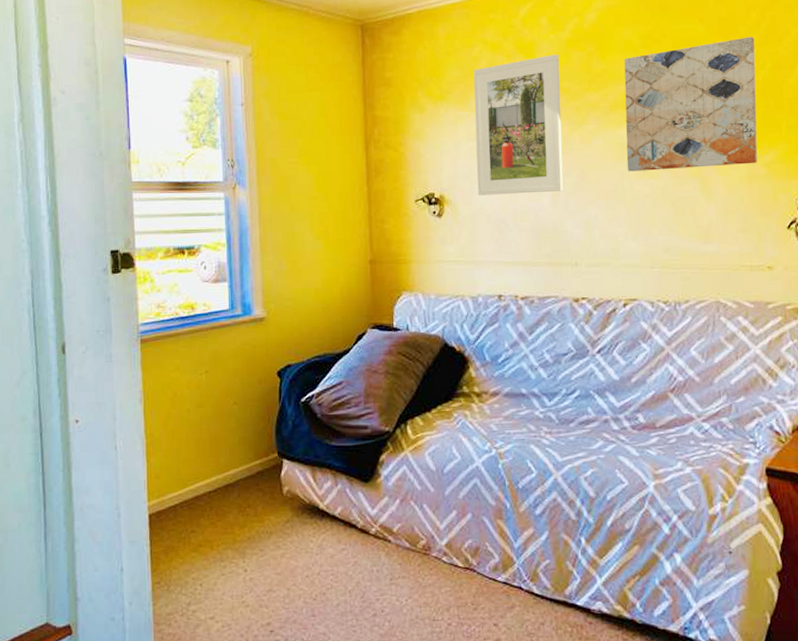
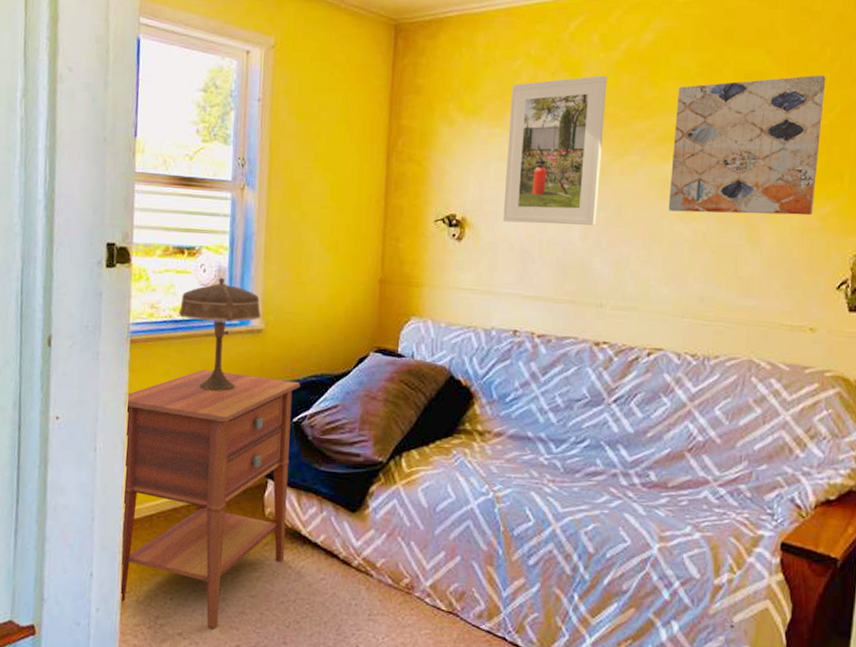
nightstand: none [142,360,306,609] -> present [119,369,301,628]
table lamp: none [184,272,262,381] -> present [178,277,261,392]

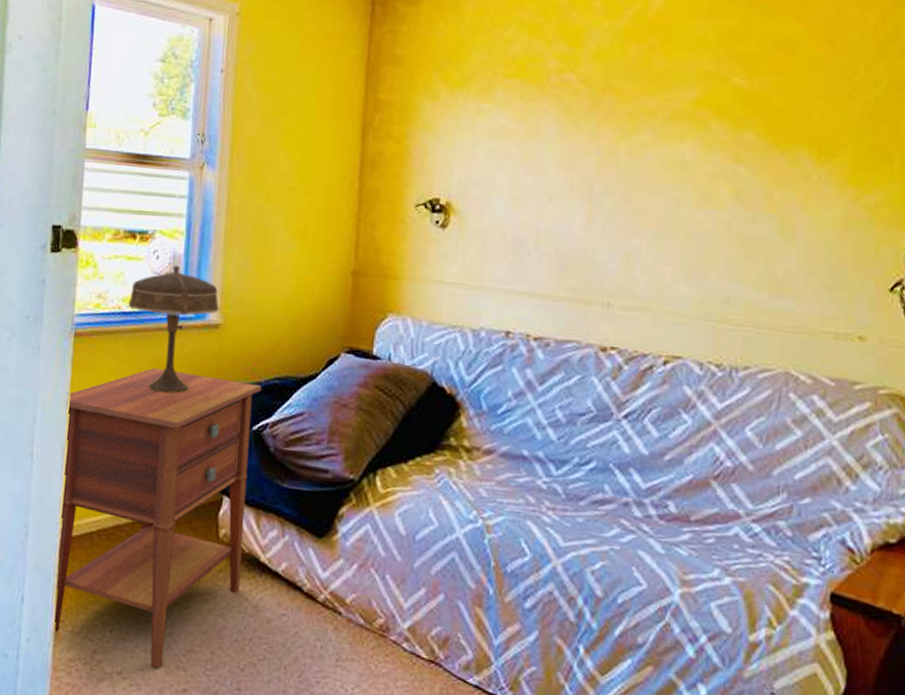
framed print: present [503,75,607,225] -> none [493,44,612,213]
wall art: present [668,75,826,216] -> none [685,44,869,205]

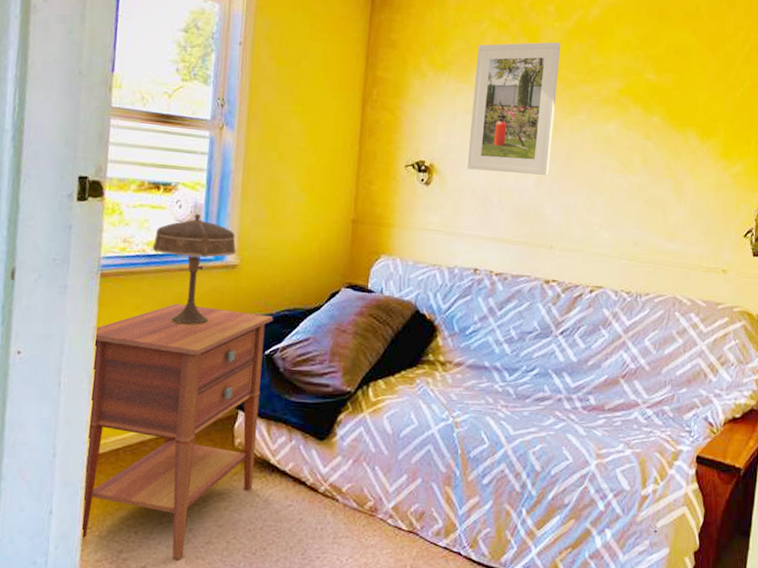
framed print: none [493,44,612,213] -> present [467,42,561,175]

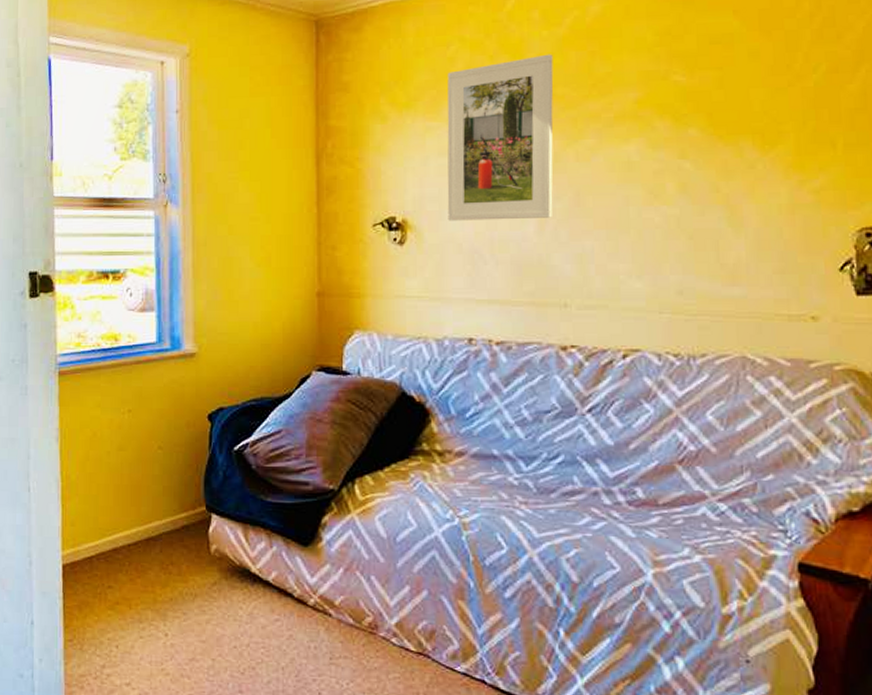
nightstand: present [80,303,274,559] -> none [59,398,240,677]
table lamp: present [152,213,236,326] -> none [106,300,193,422]

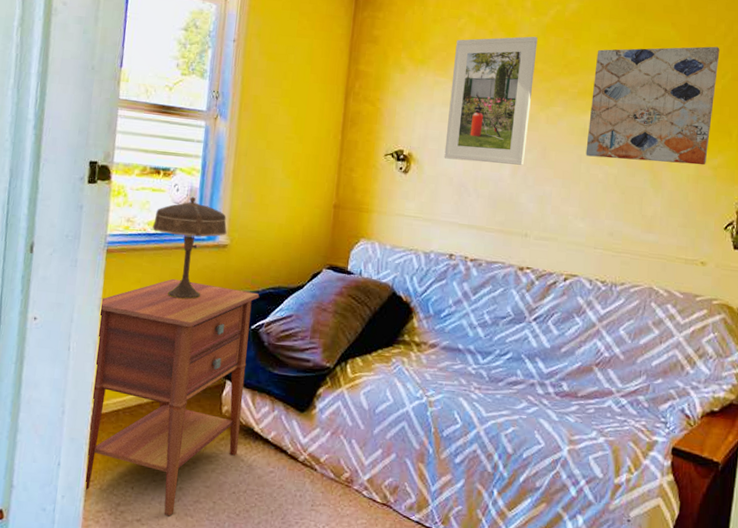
nightstand: none [59,398,240,677] -> present [83,278,260,516]
table lamp: none [106,300,193,422] -> present [152,196,227,300]
wall art: none [633,32,806,196] -> present [585,46,720,165]

